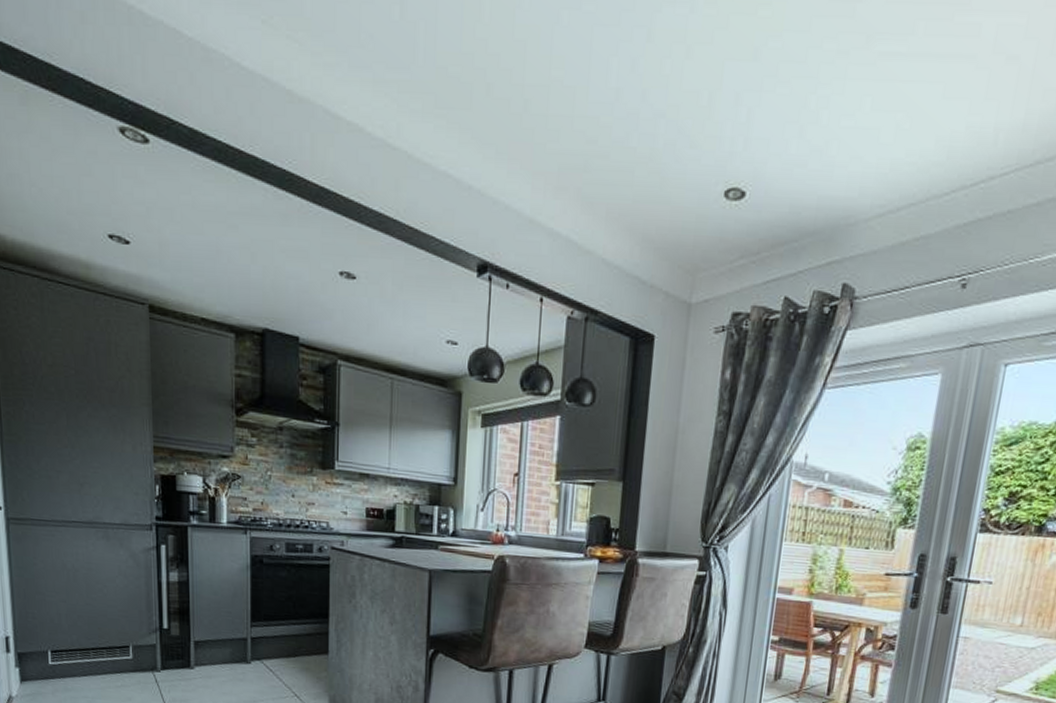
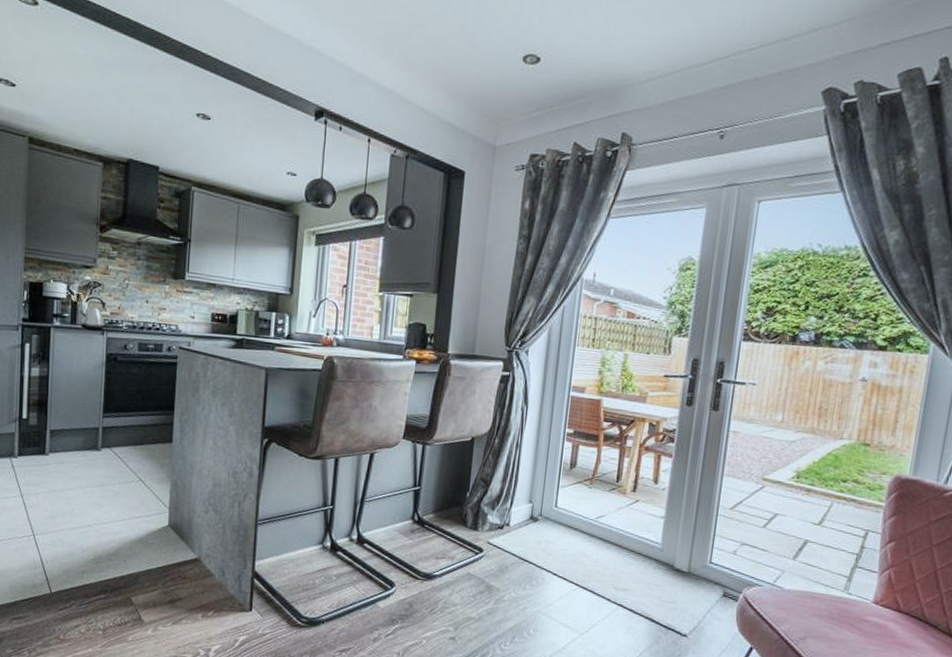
kettle: none [218,490,248,530] -> present [79,296,106,331]

